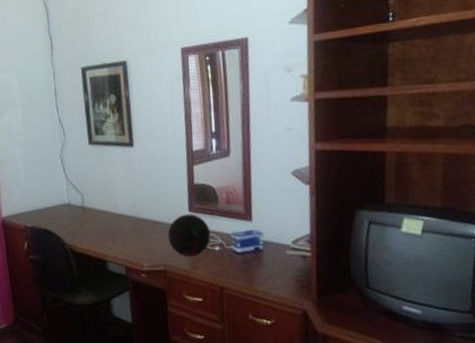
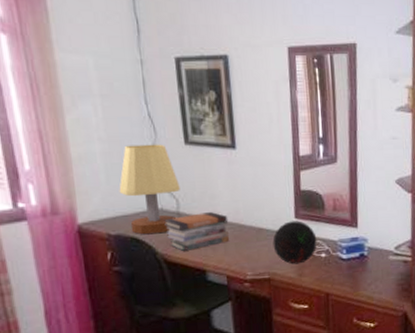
table lamp: none [34,145,85,227] -> present [119,144,180,235]
book stack: none [71,205,127,242] -> present [164,211,229,251]

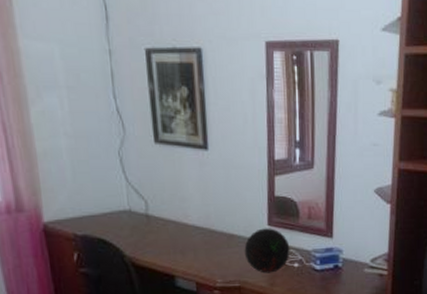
table lamp: present [119,144,180,235] -> none [85,141,149,237]
book stack: present [164,211,229,251] -> none [132,214,199,255]

